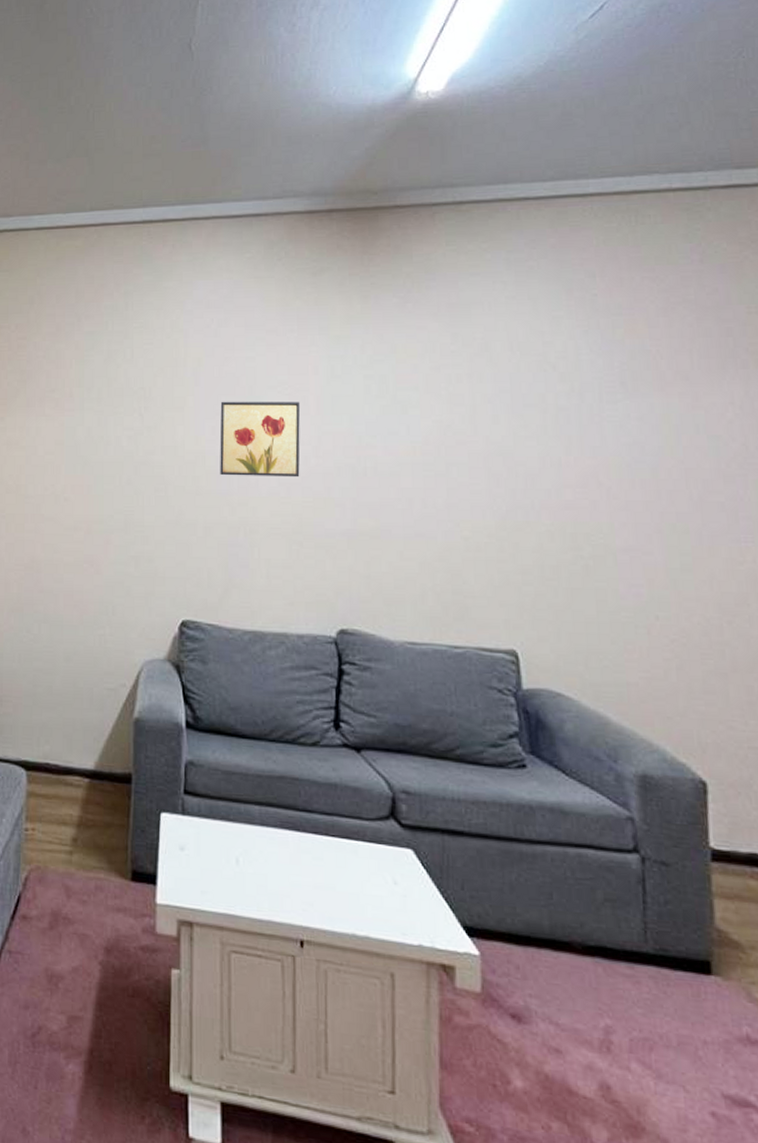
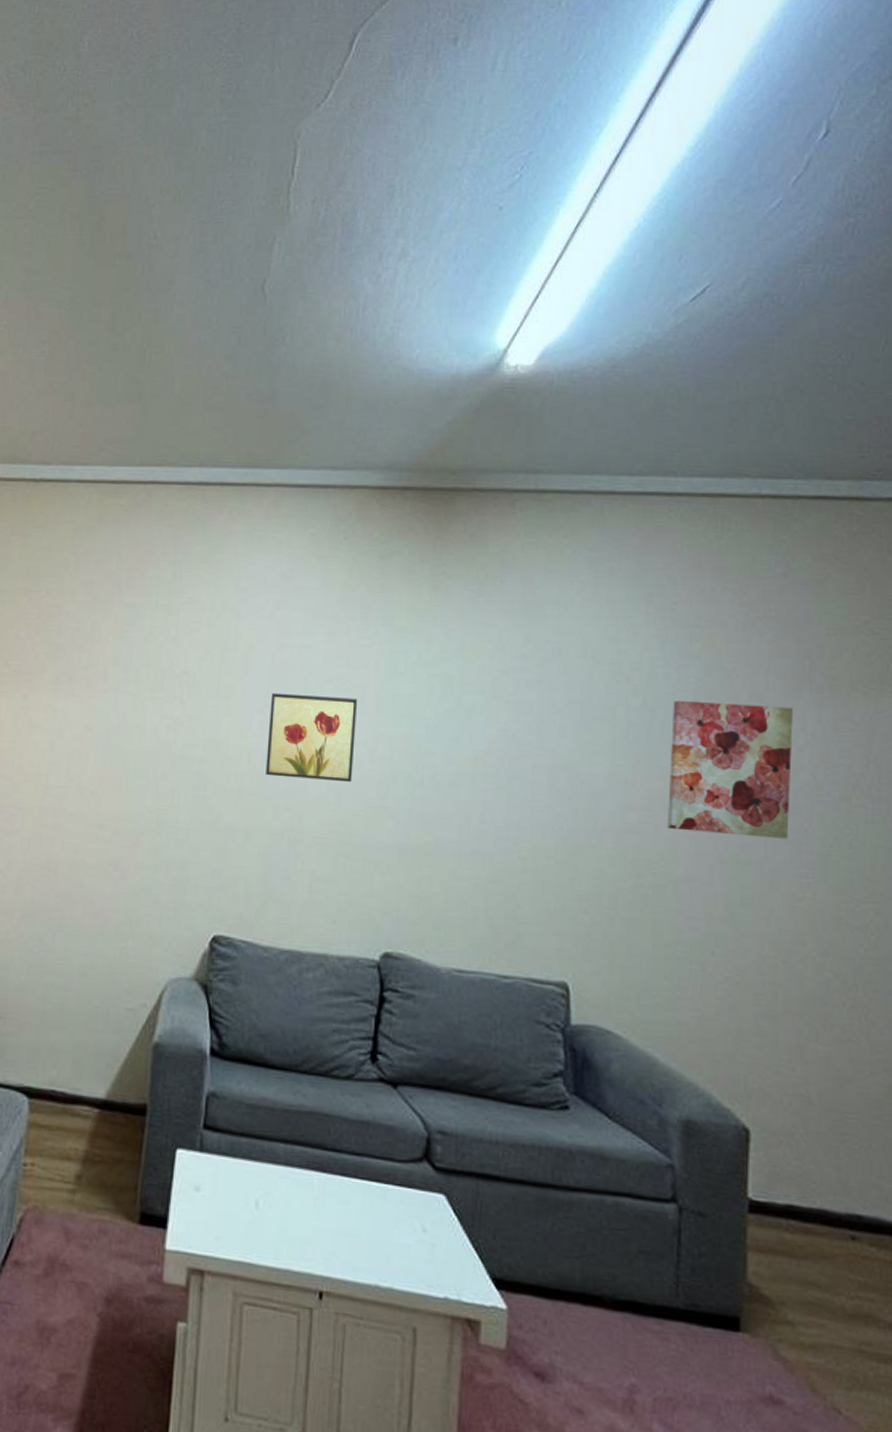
wall art: none [600,383,724,507] -> present [668,700,793,839]

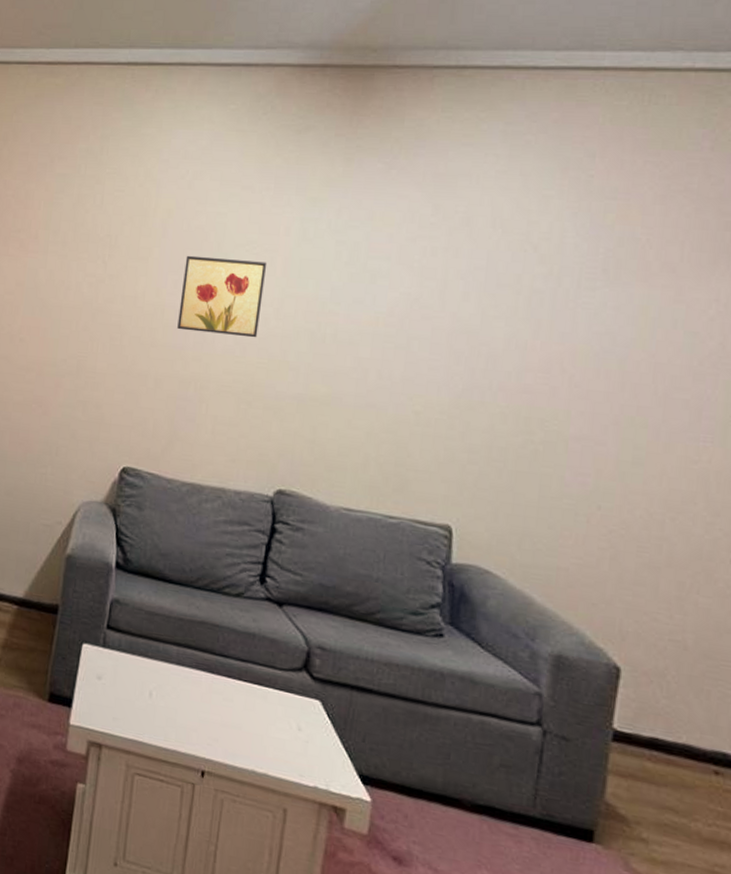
wall art: present [668,700,793,839] -> none [564,269,707,405]

